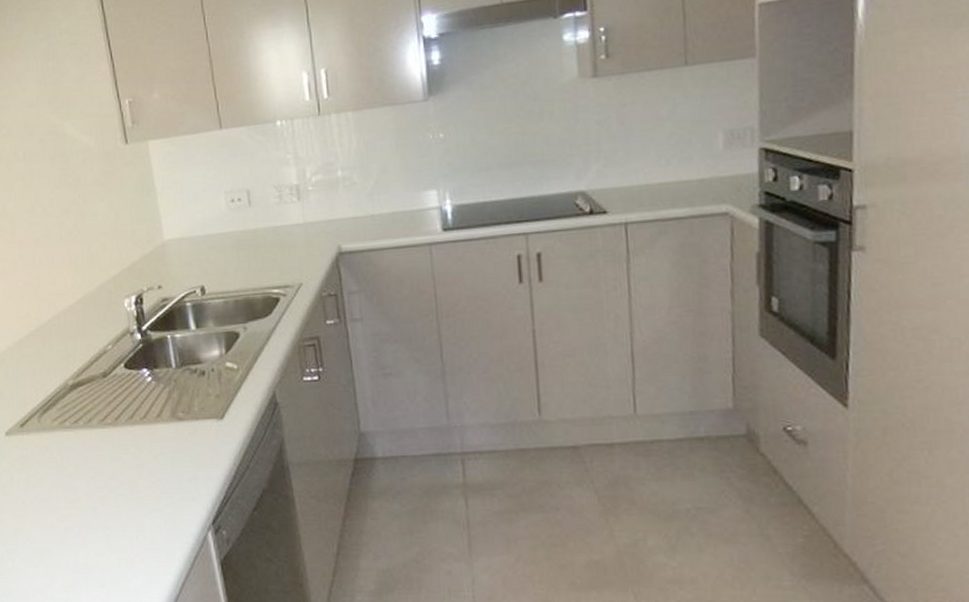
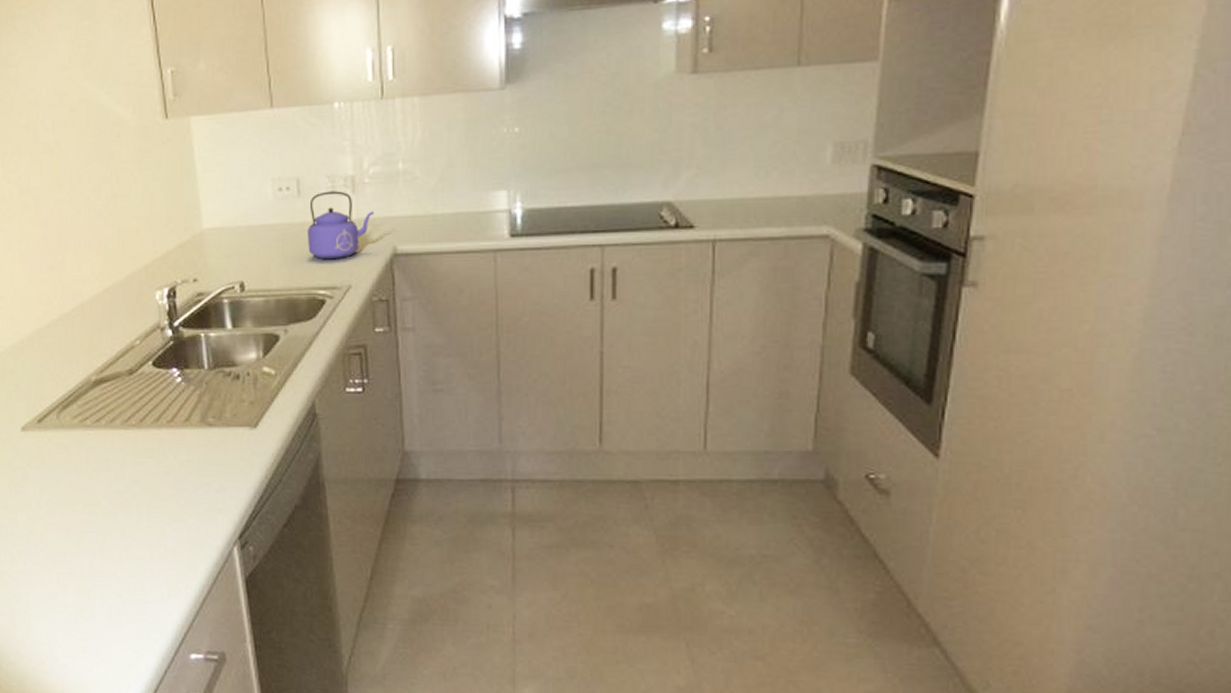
kettle: none [259,199,318,262] -> present [307,191,374,260]

